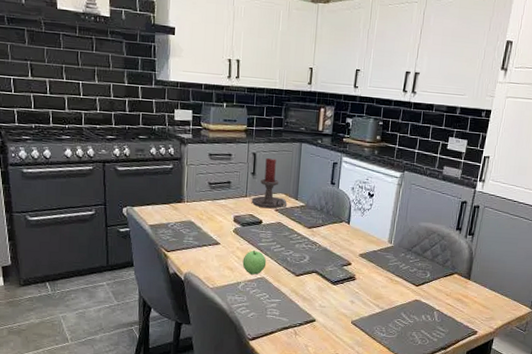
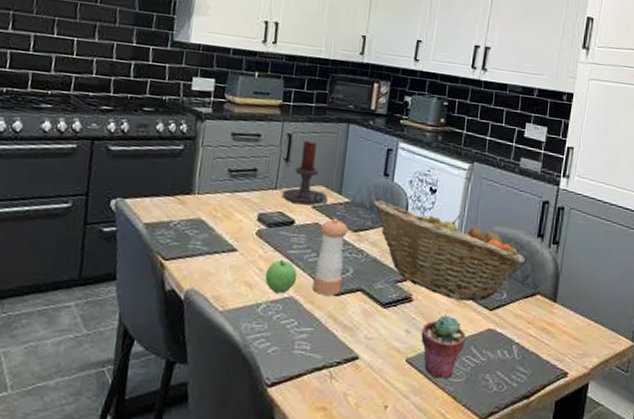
pepper shaker: none [279,218,304,276] -> present [312,218,348,296]
fruit basket: none [322,204,446,279] -> present [372,200,526,301]
potted succulent: none [362,290,397,337] -> present [421,315,466,381]

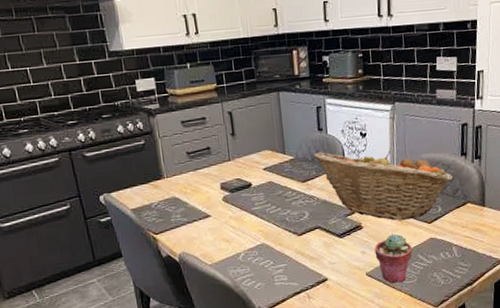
apple: present [265,259,298,294] -> none [238,216,265,243]
candle holder: present [282,141,328,205] -> none [235,114,275,170]
pepper shaker: present [312,218,348,296] -> none [273,174,302,238]

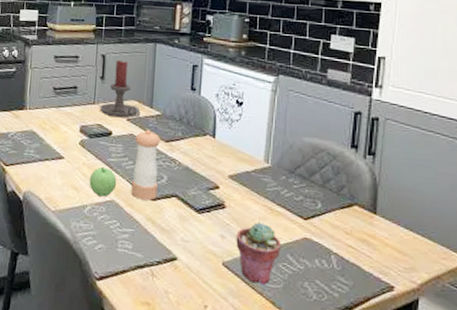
candle holder: none [235,114,275,170] -> present [100,61,141,118]
apple: none [238,216,265,243] -> present [89,166,117,197]
pepper shaker: none [273,174,302,238] -> present [131,130,160,201]
fruit basket: present [313,150,454,220] -> none [182,113,340,210]

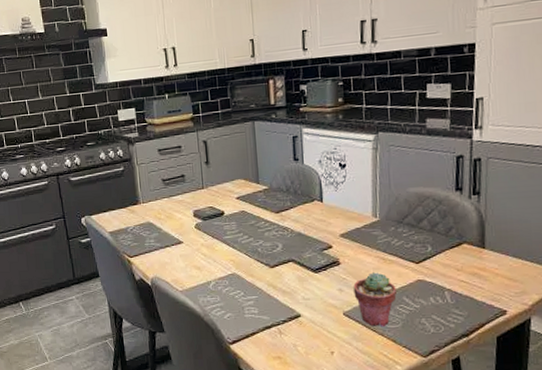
apple: present [89,166,117,197] -> none [209,244,236,272]
candle holder: present [100,61,141,118] -> none [209,143,249,198]
pepper shaker: present [131,130,160,201] -> none [246,204,275,269]

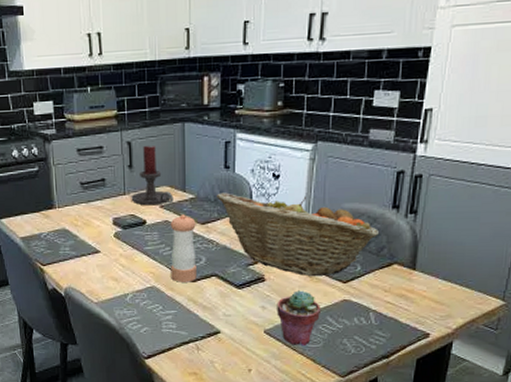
candle holder: none [209,143,249,198] -> present [131,146,174,206]
pepper shaker: none [246,204,275,269] -> present [170,214,197,282]
fruit basket: none [288,182,446,258] -> present [217,192,380,276]

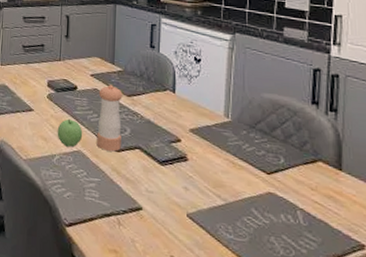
apple: none [128,255,156,284] -> present [57,119,83,148]
candle holder: present [131,146,174,206] -> none [65,21,103,74]
fruit basket: present [217,192,380,276] -> none [142,69,301,164]
potted succulent: present [277,290,320,347] -> none [199,175,245,239]

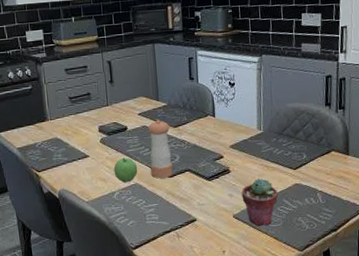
potted succulent: none [199,175,245,239] -> present [241,178,278,227]

